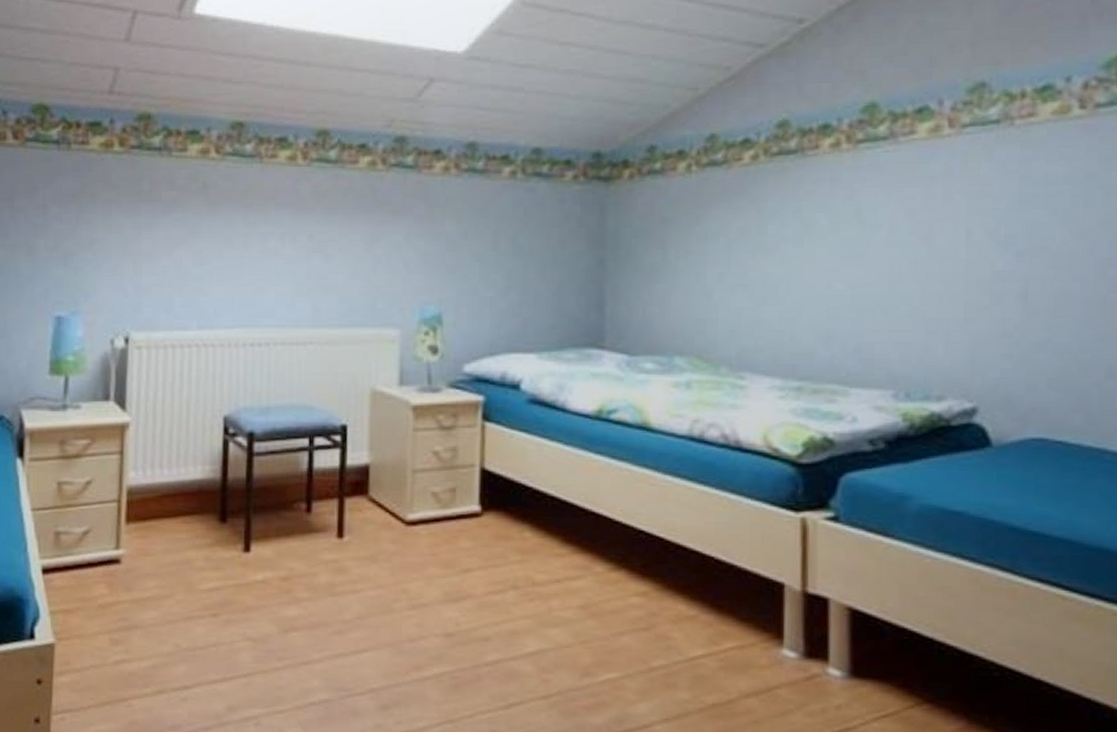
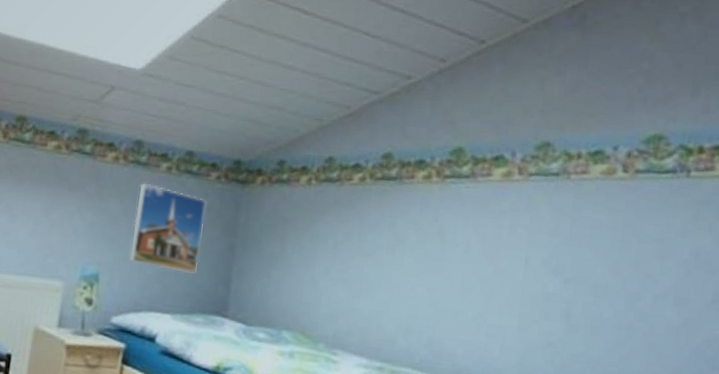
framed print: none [476,194,565,300] -> present [129,183,207,274]

